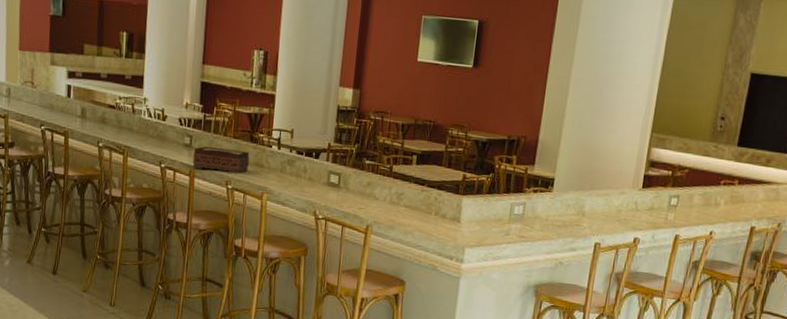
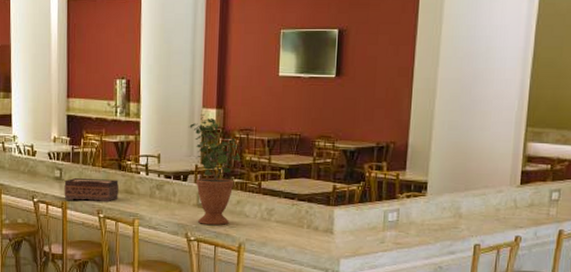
potted plant: none [323,92,374,206] -> present [188,113,240,225]

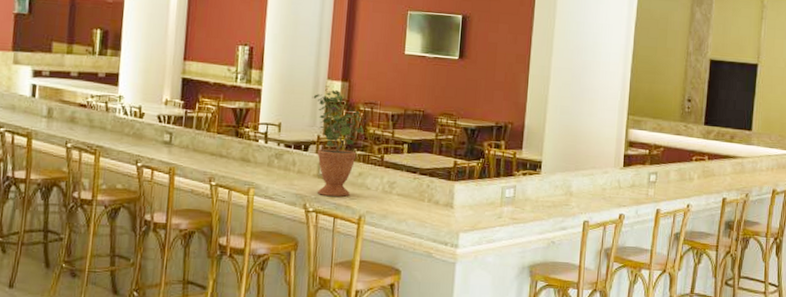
tissue box: present [64,178,119,203] -> none [172,143,235,170]

